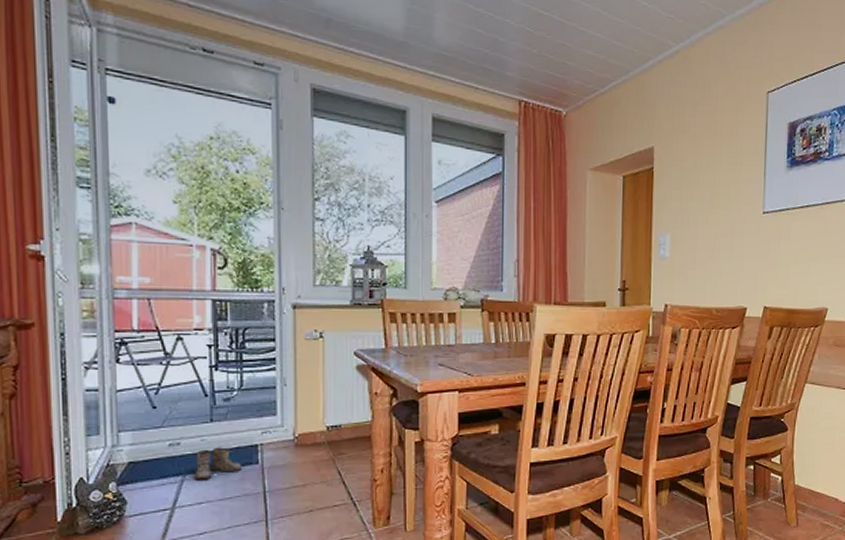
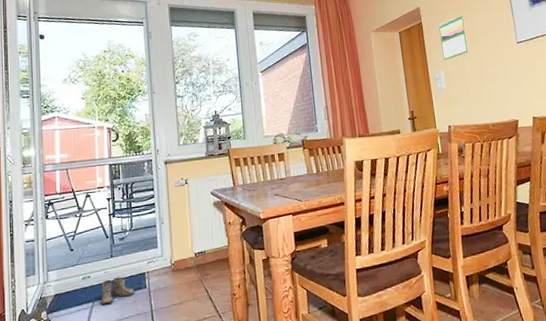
calendar: none [672,165,706,223] -> present [439,14,469,61]

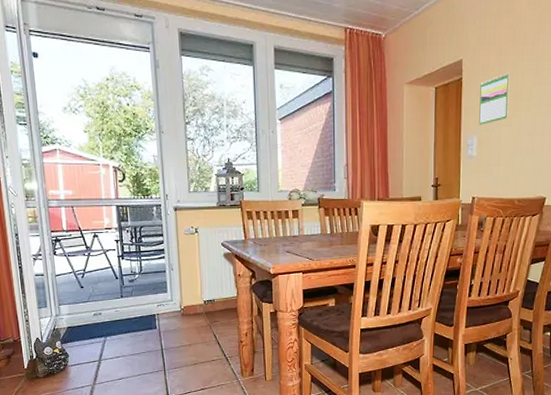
boots: present [96,276,134,305] -> none [108,316,145,340]

